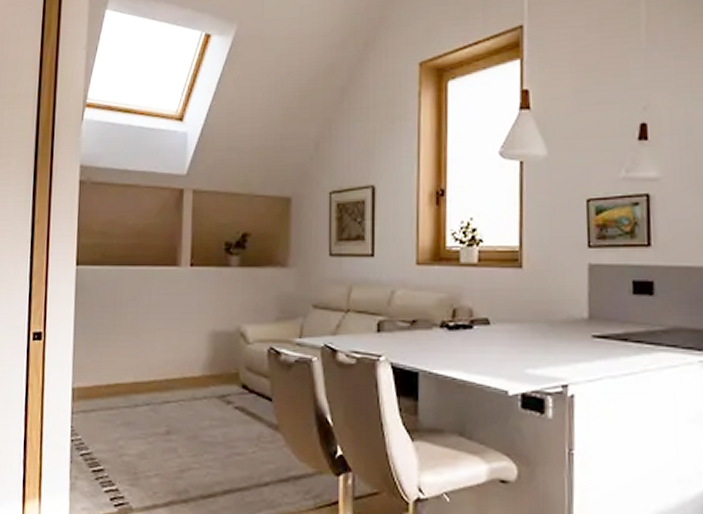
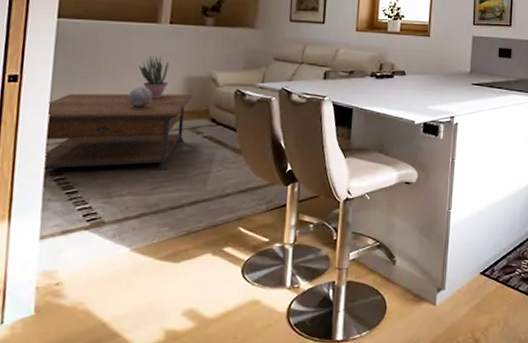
coffee table: none [70,352,220,449] -> present [44,93,193,170]
decorative sphere: none [150,344,177,370] -> present [128,87,153,108]
potted plant: none [159,306,192,359] -> present [138,56,169,99]

